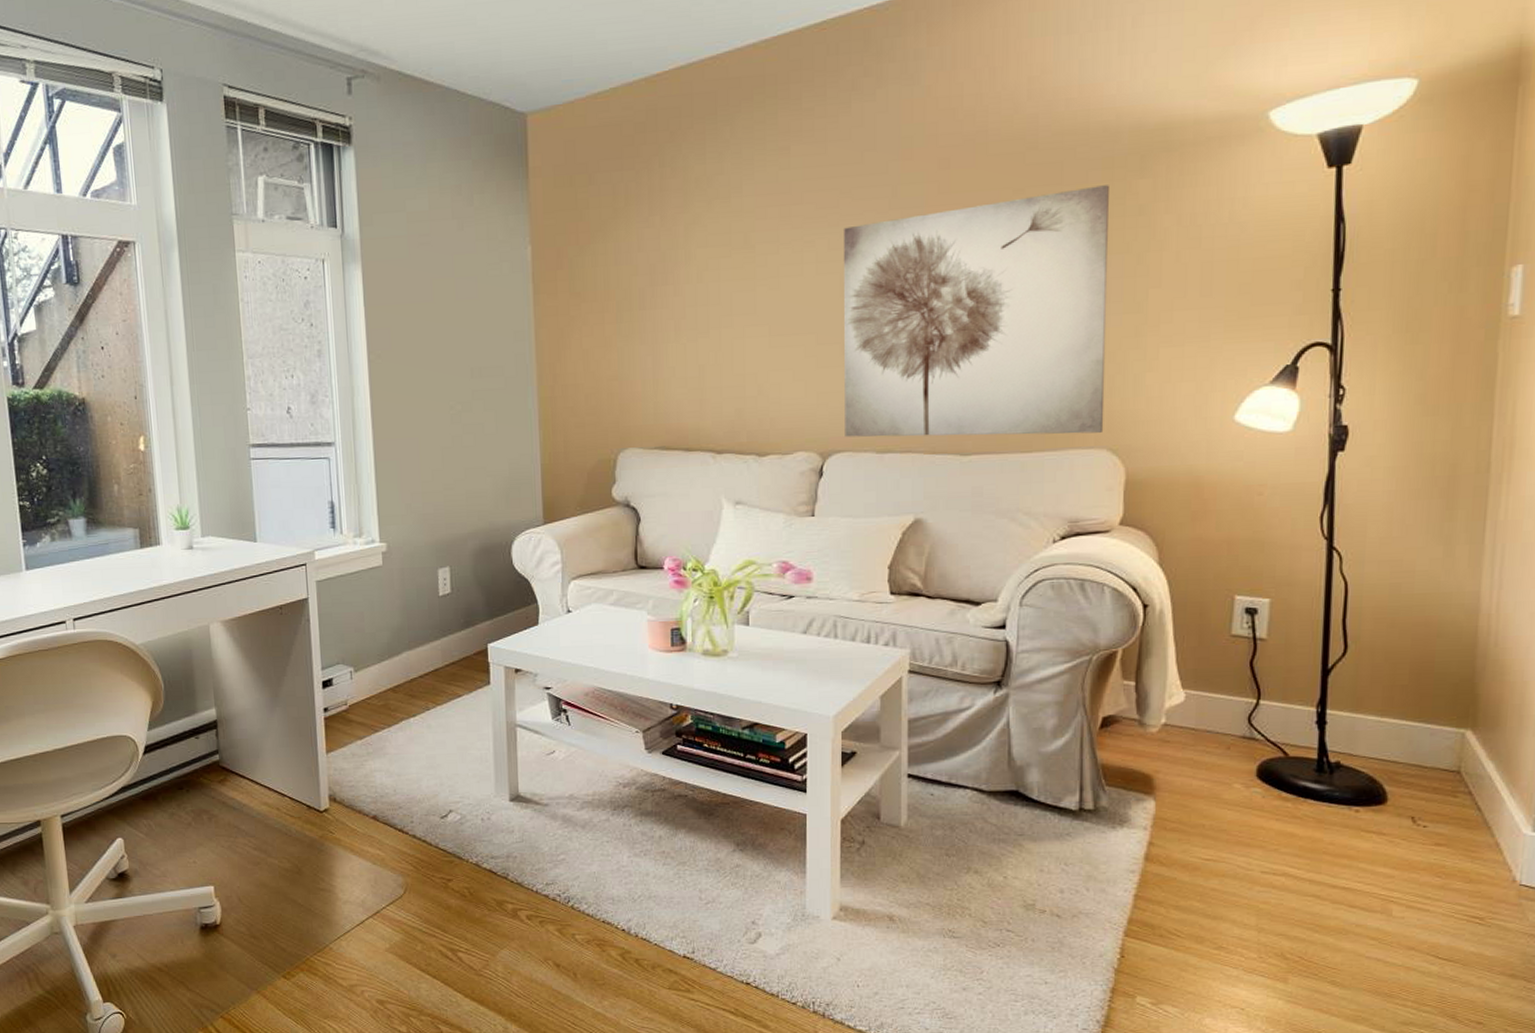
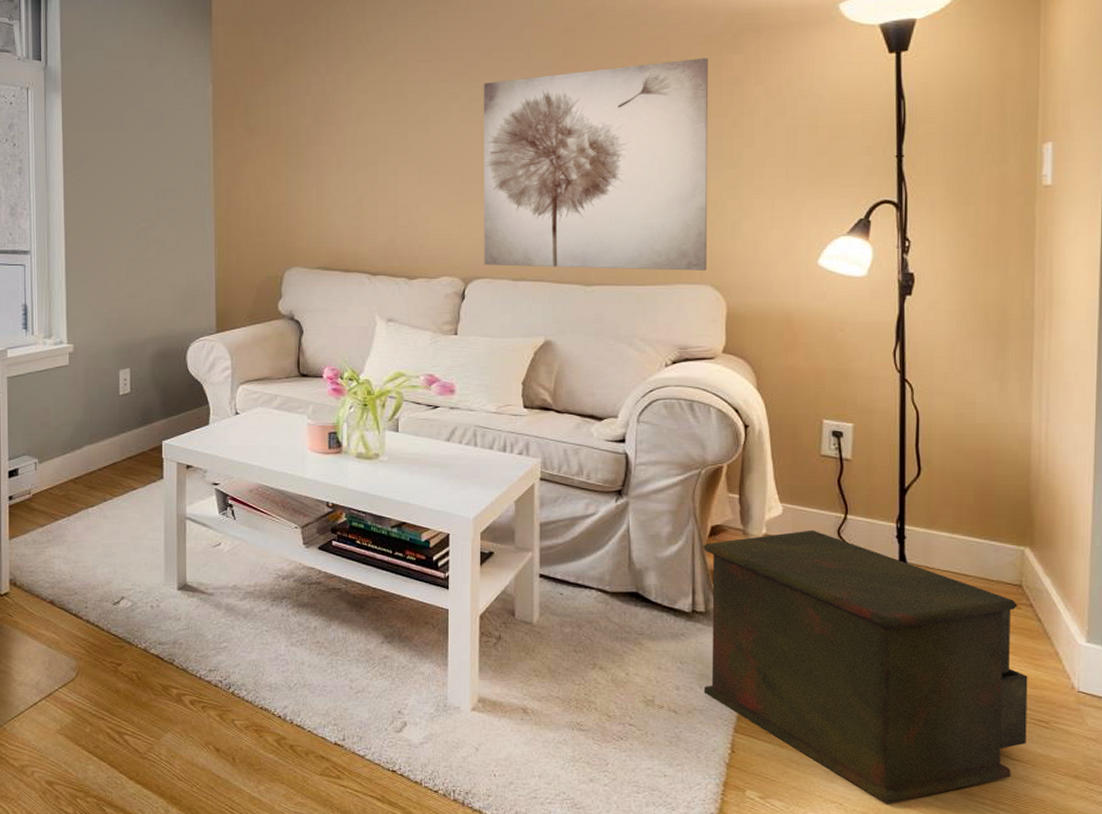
nightstand: none [1091,717,1462,1008] -> present [704,530,1028,804]

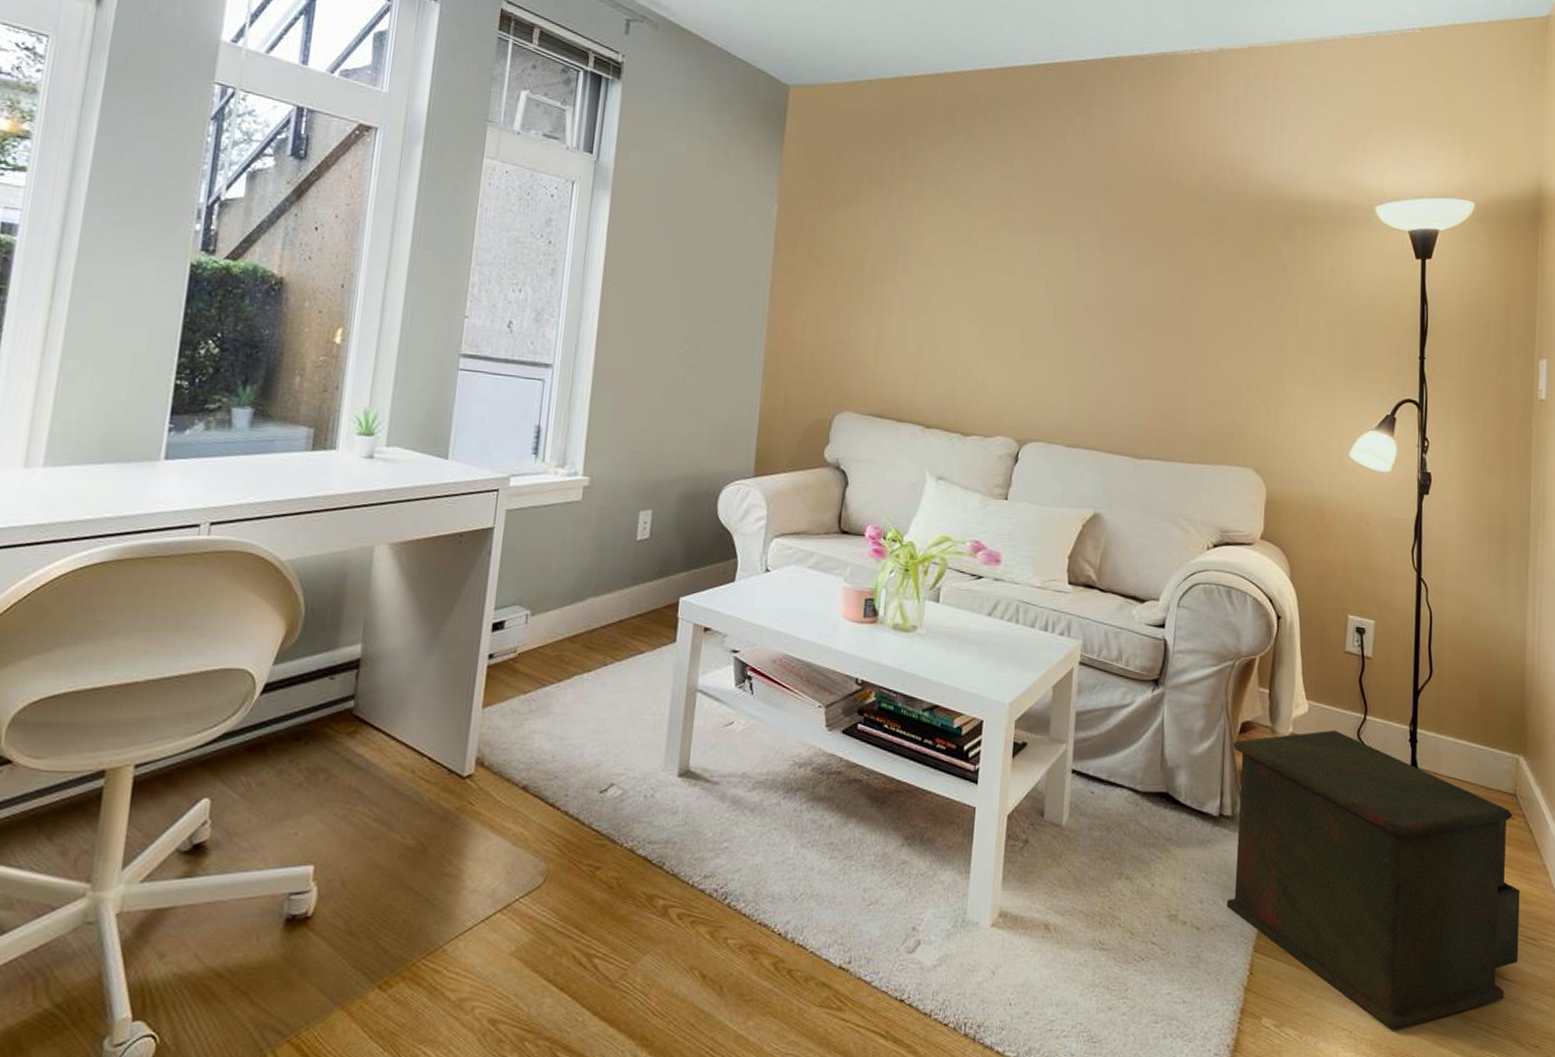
wall art: present [484,58,708,271] -> none [1040,239,1261,453]

